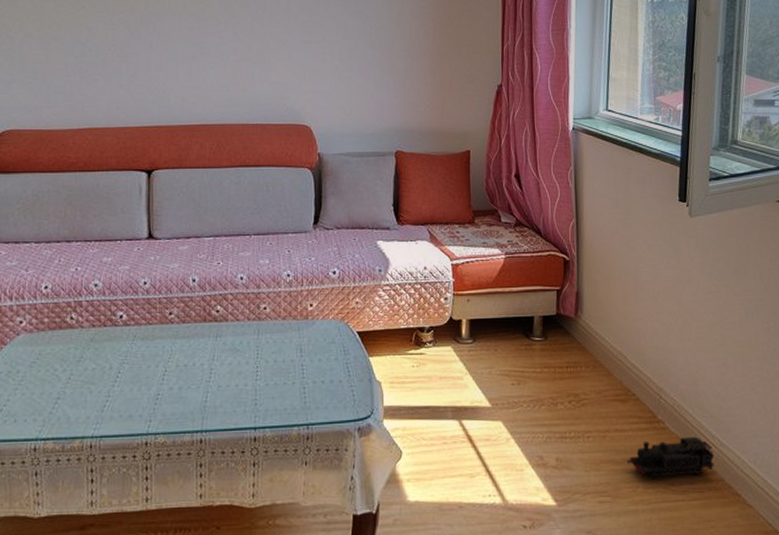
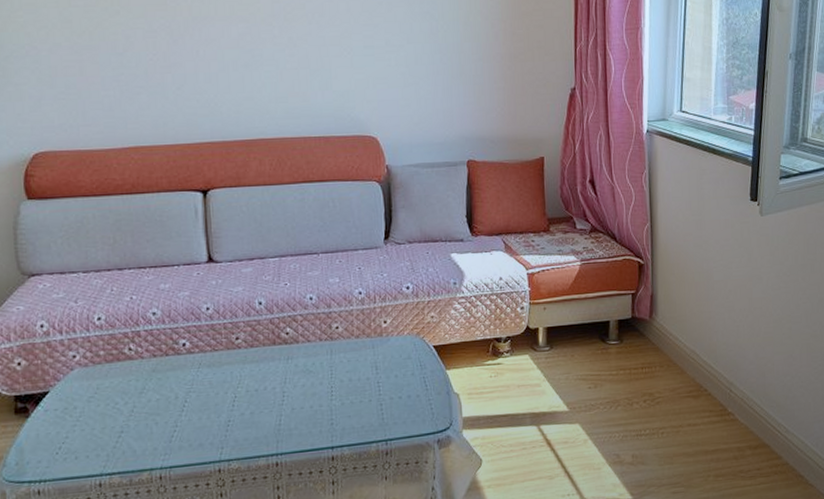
toy train: present [626,436,714,478] -> none [698,425,780,467]

